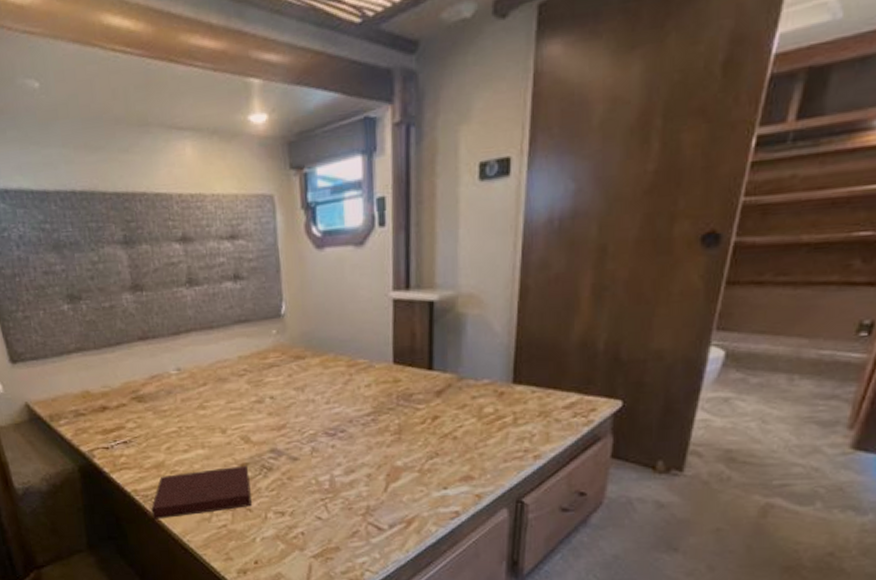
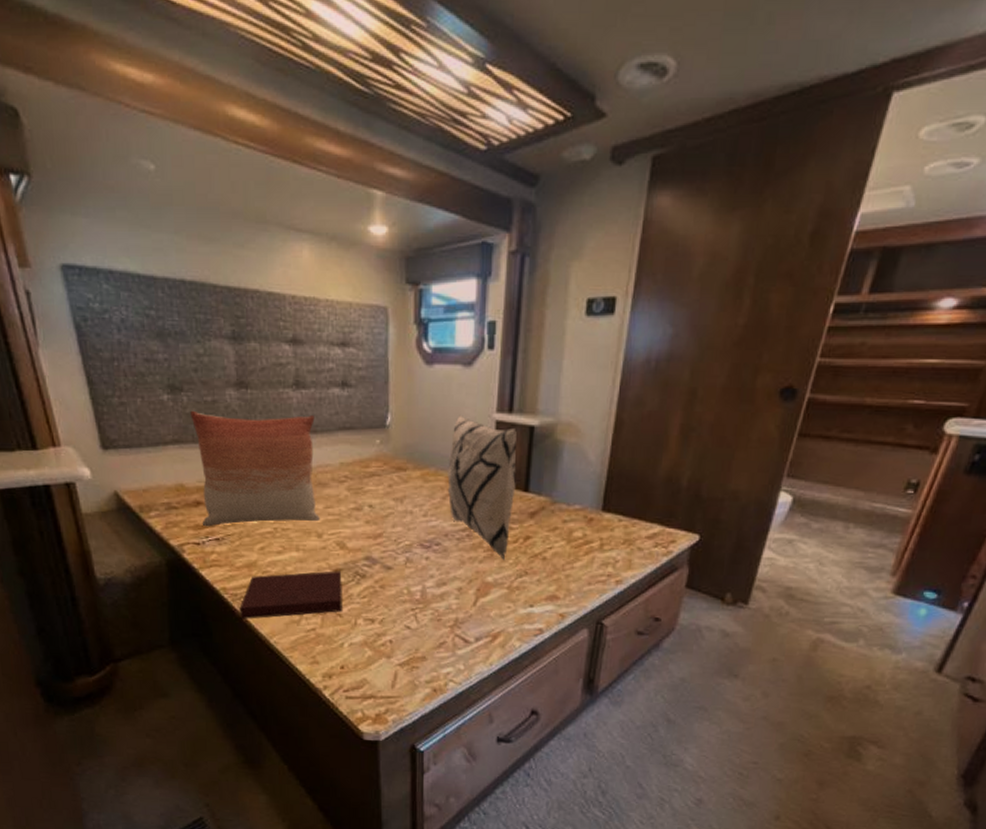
pillow: none [90,311,223,431] -> present [190,410,320,527]
decorative pillow: none [346,297,419,442] -> present [447,416,517,560]

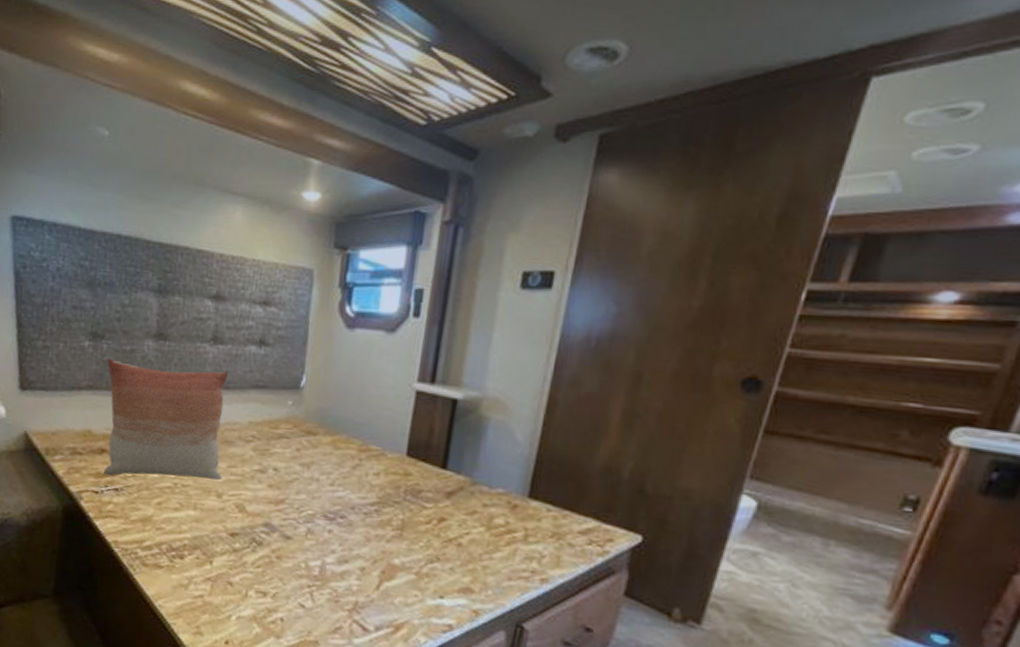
notebook: present [239,571,342,619] -> none [127,531,238,581]
decorative pillow: present [447,416,517,560] -> none [358,382,438,542]

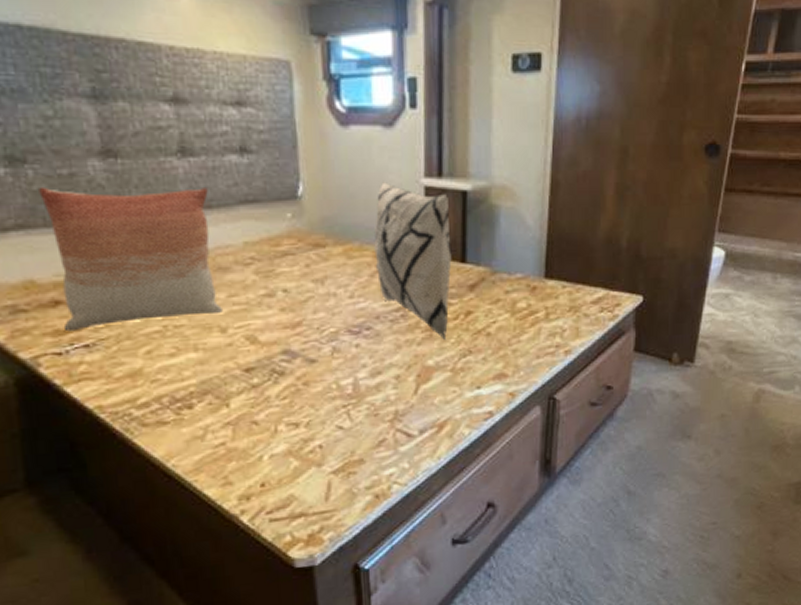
decorative pillow: none [358,382,438,542] -> present [373,182,452,340]

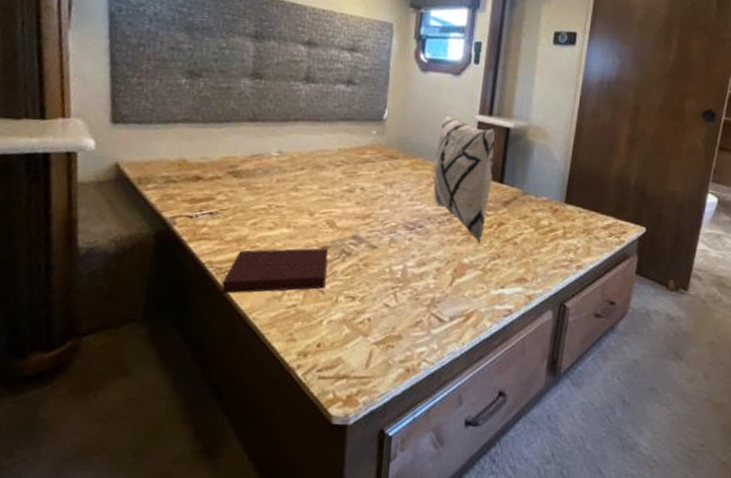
pillow: present [39,186,223,332] -> none [199,94,320,201]
notebook: none [122,370,258,442] -> present [221,248,329,294]

